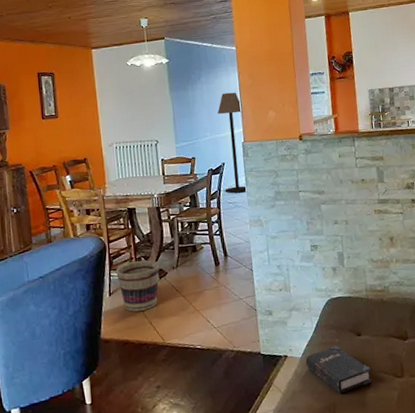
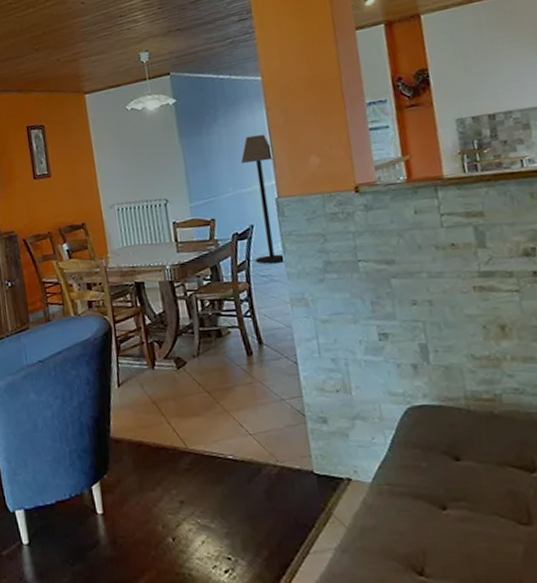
basket: present [116,260,160,312] -> none [124,345,177,408]
hardback book: present [305,345,372,394] -> none [378,471,482,539]

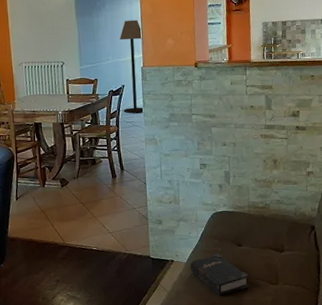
hardback book: none [378,471,482,539] -> present [190,254,249,296]

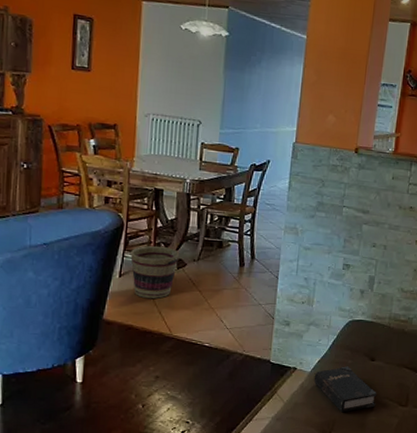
basket: none [23,170,62,215] -> present [130,246,180,299]
floor lamp: present [120,20,144,114] -> none [264,84,301,196]

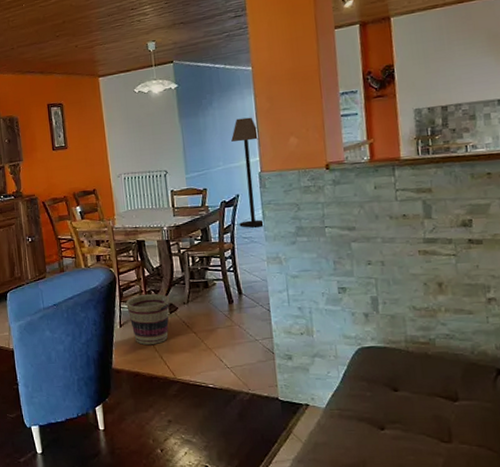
floor lamp: none [264,84,301,196] -> present [231,117,264,228]
hardback book: present [313,366,377,413] -> none [330,399,411,452]

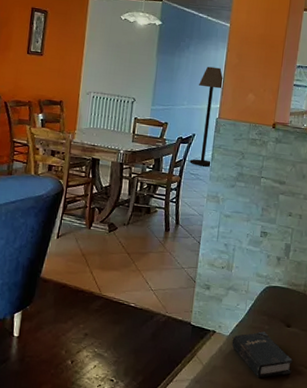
basket: present [126,294,170,345] -> none [68,210,112,259]
hardback book: none [330,399,411,452] -> present [231,331,293,379]

